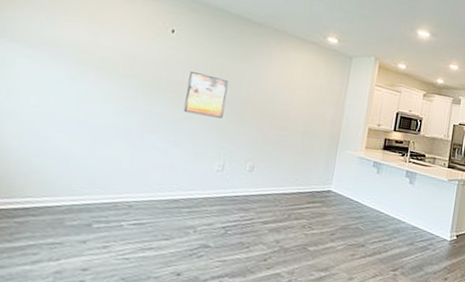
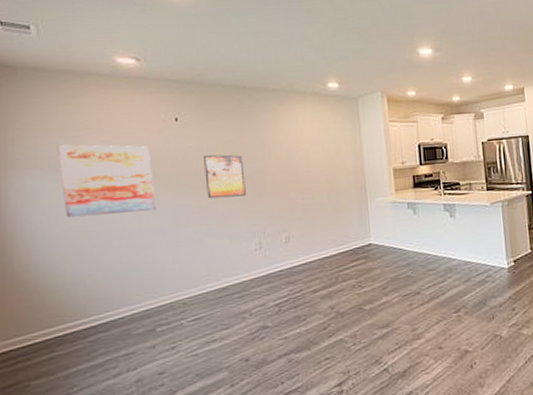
wall art: none [29,24,138,110] -> present [57,144,156,218]

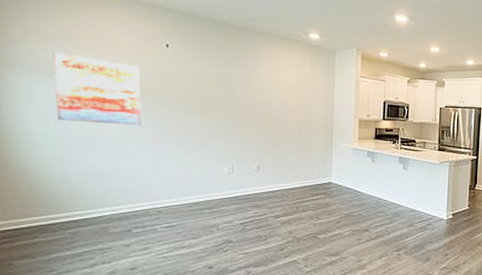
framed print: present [204,155,246,199] -> none [189,83,225,124]

